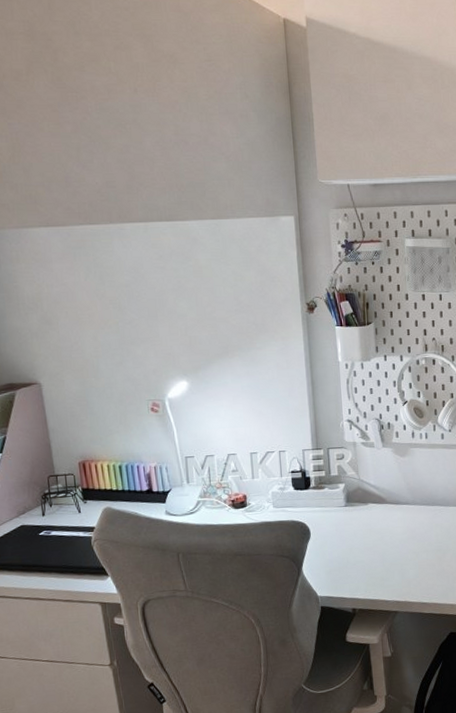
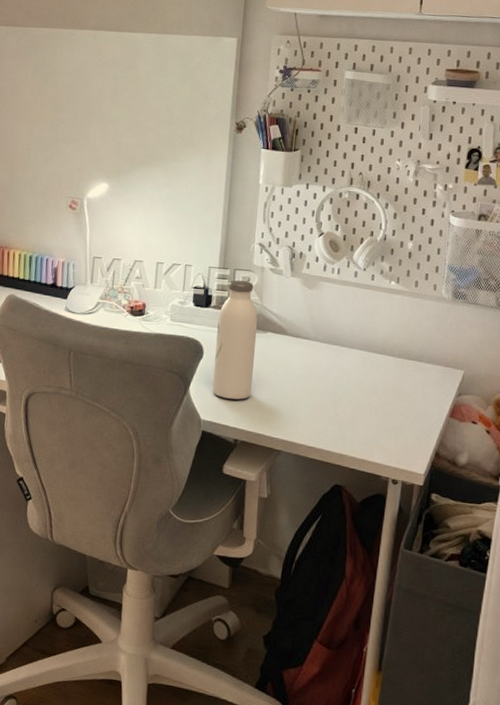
water bottle: none [319,458,362,573] -> present [212,280,258,400]

